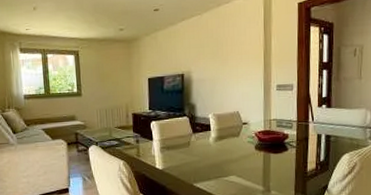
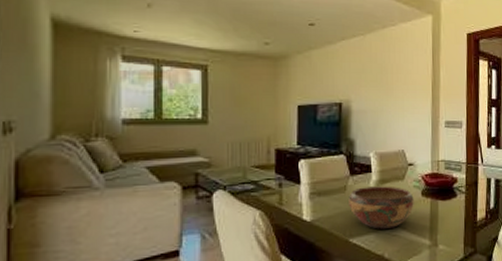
decorative bowl: none [192,141,249,177] -> present [349,186,414,229]

